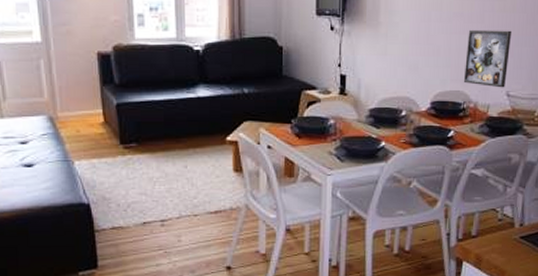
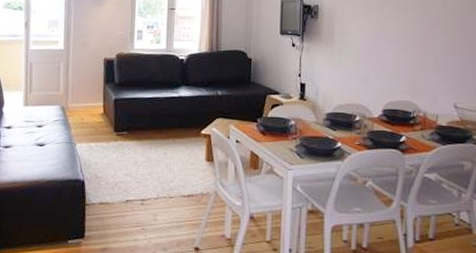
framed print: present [464,29,512,88] -> none [413,49,455,101]

